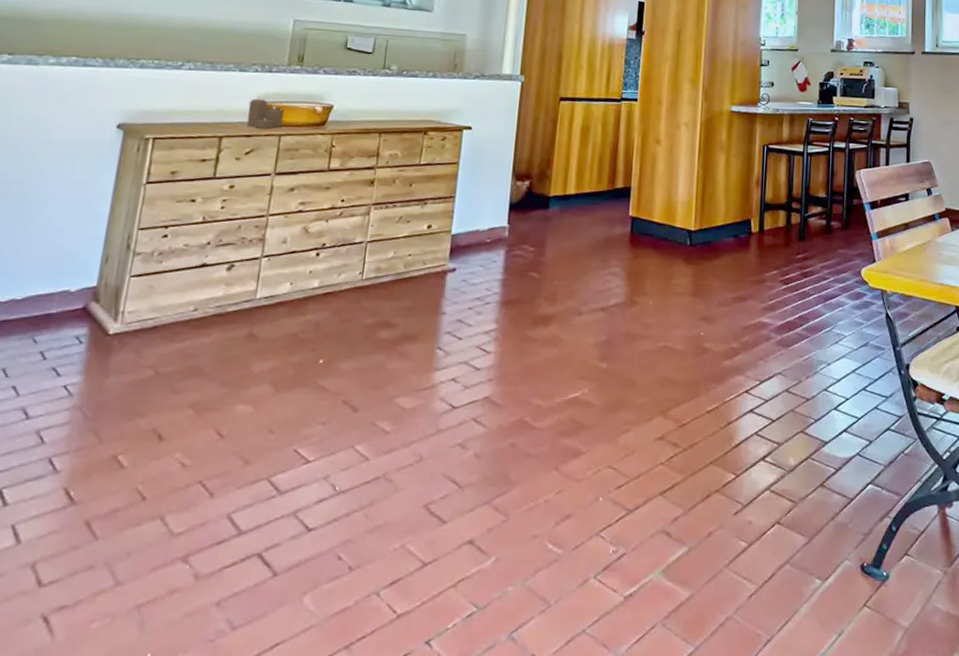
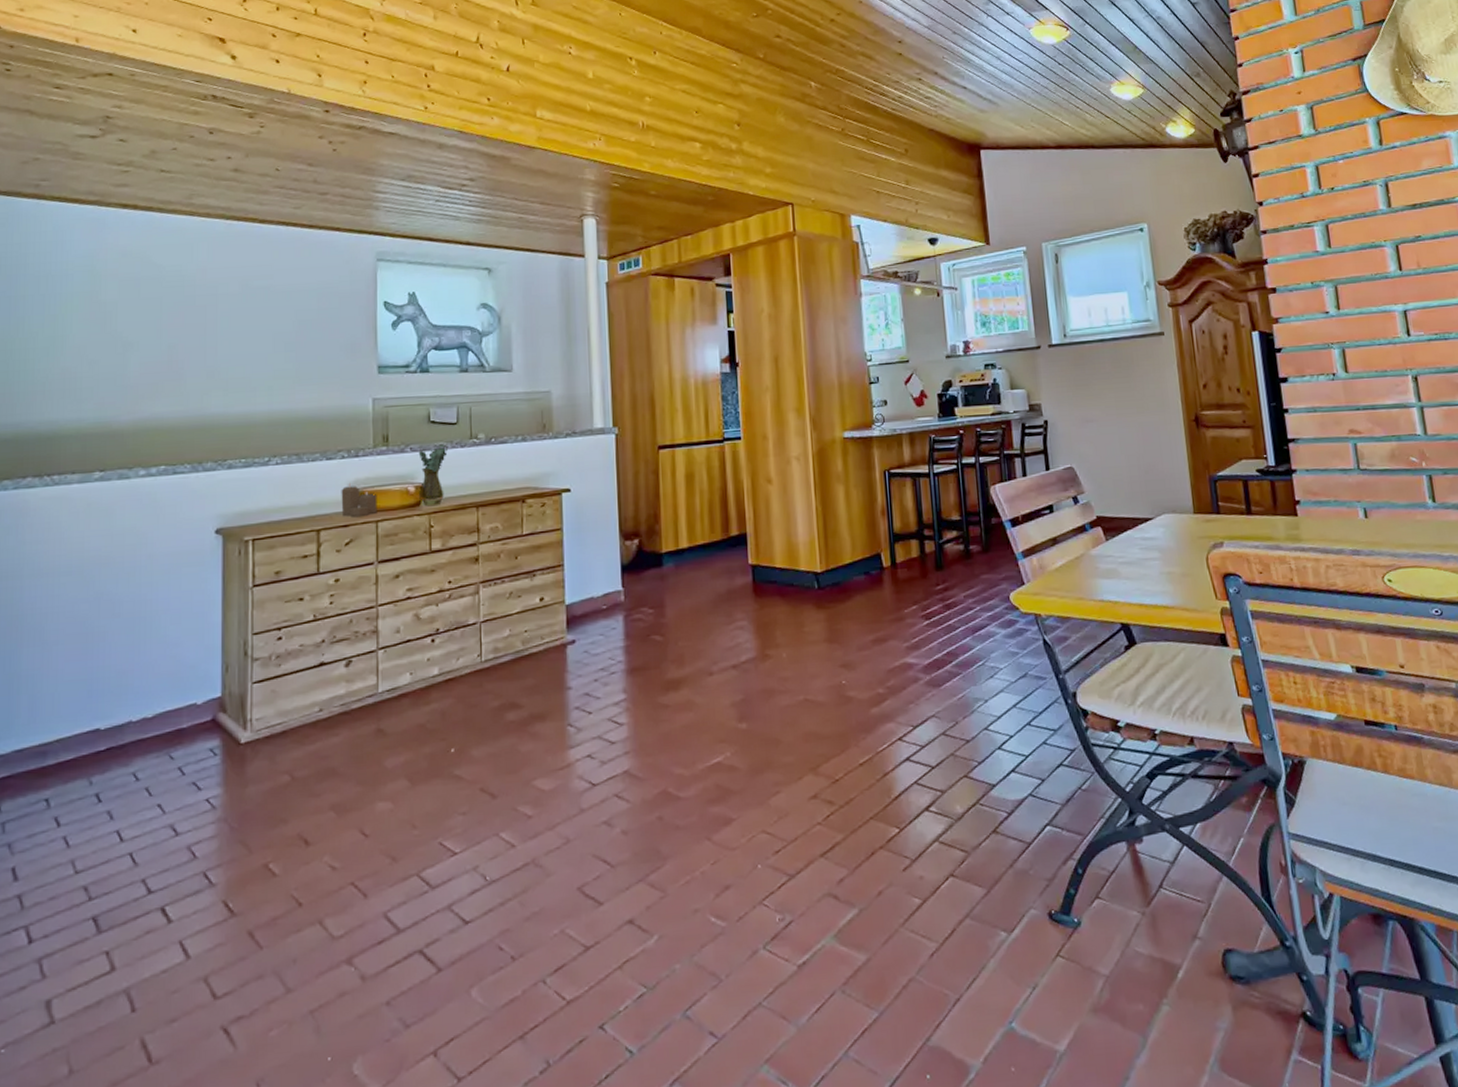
vase: none [326,69,360,128] -> present [418,442,448,507]

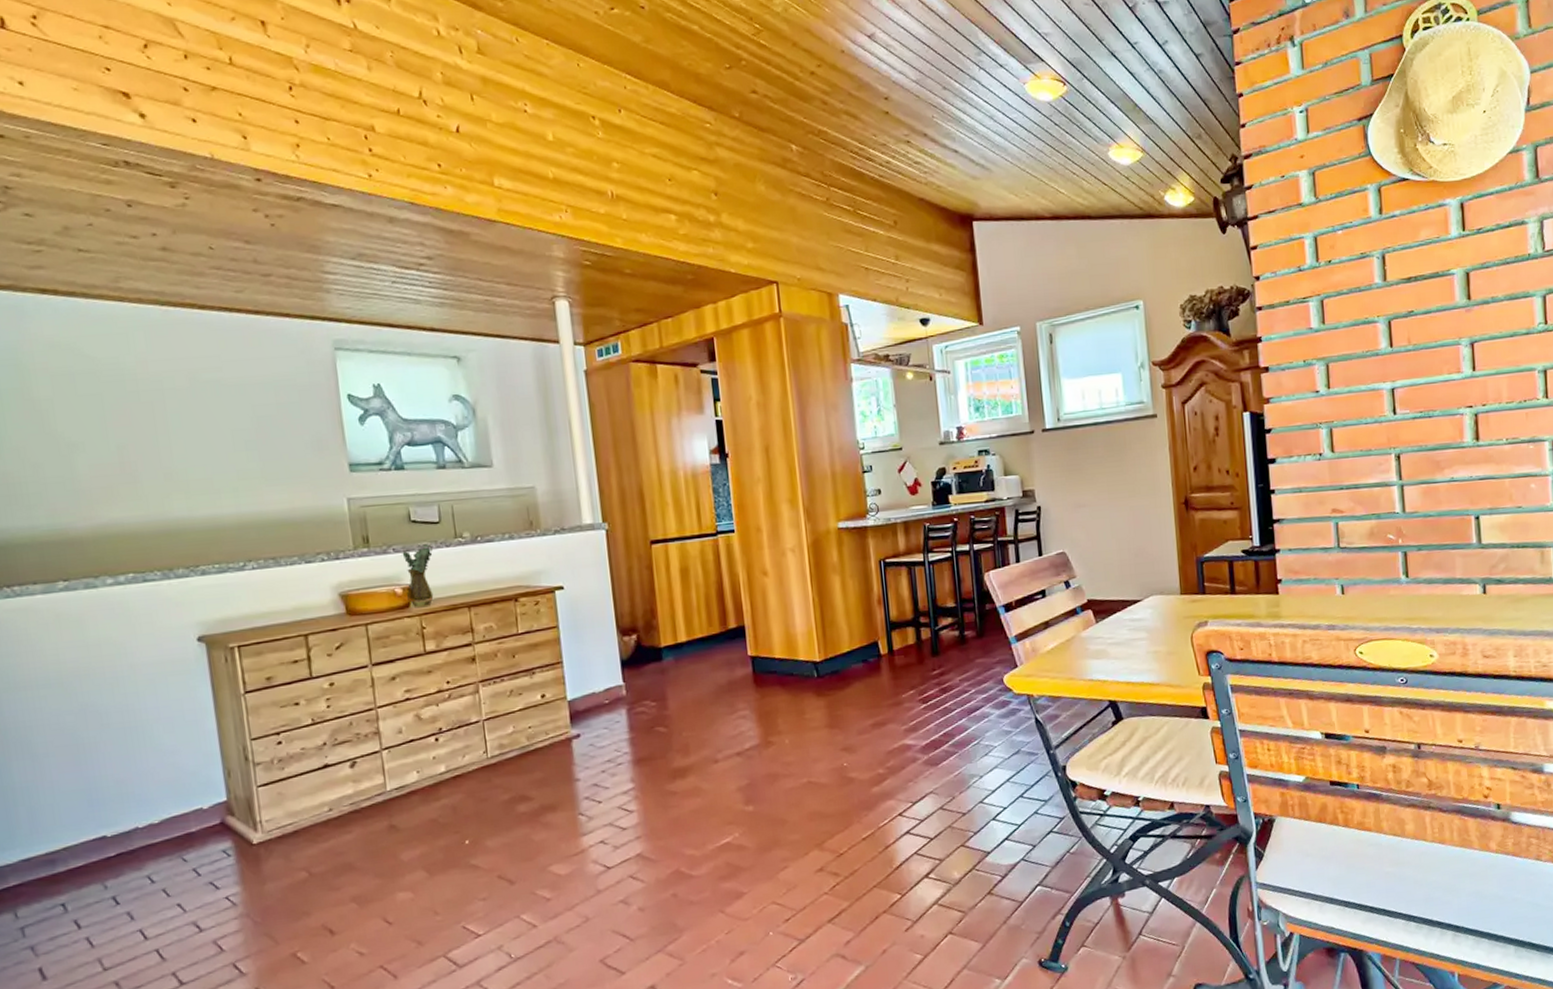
candle: present [341,482,378,518] -> none [324,585,366,621]

